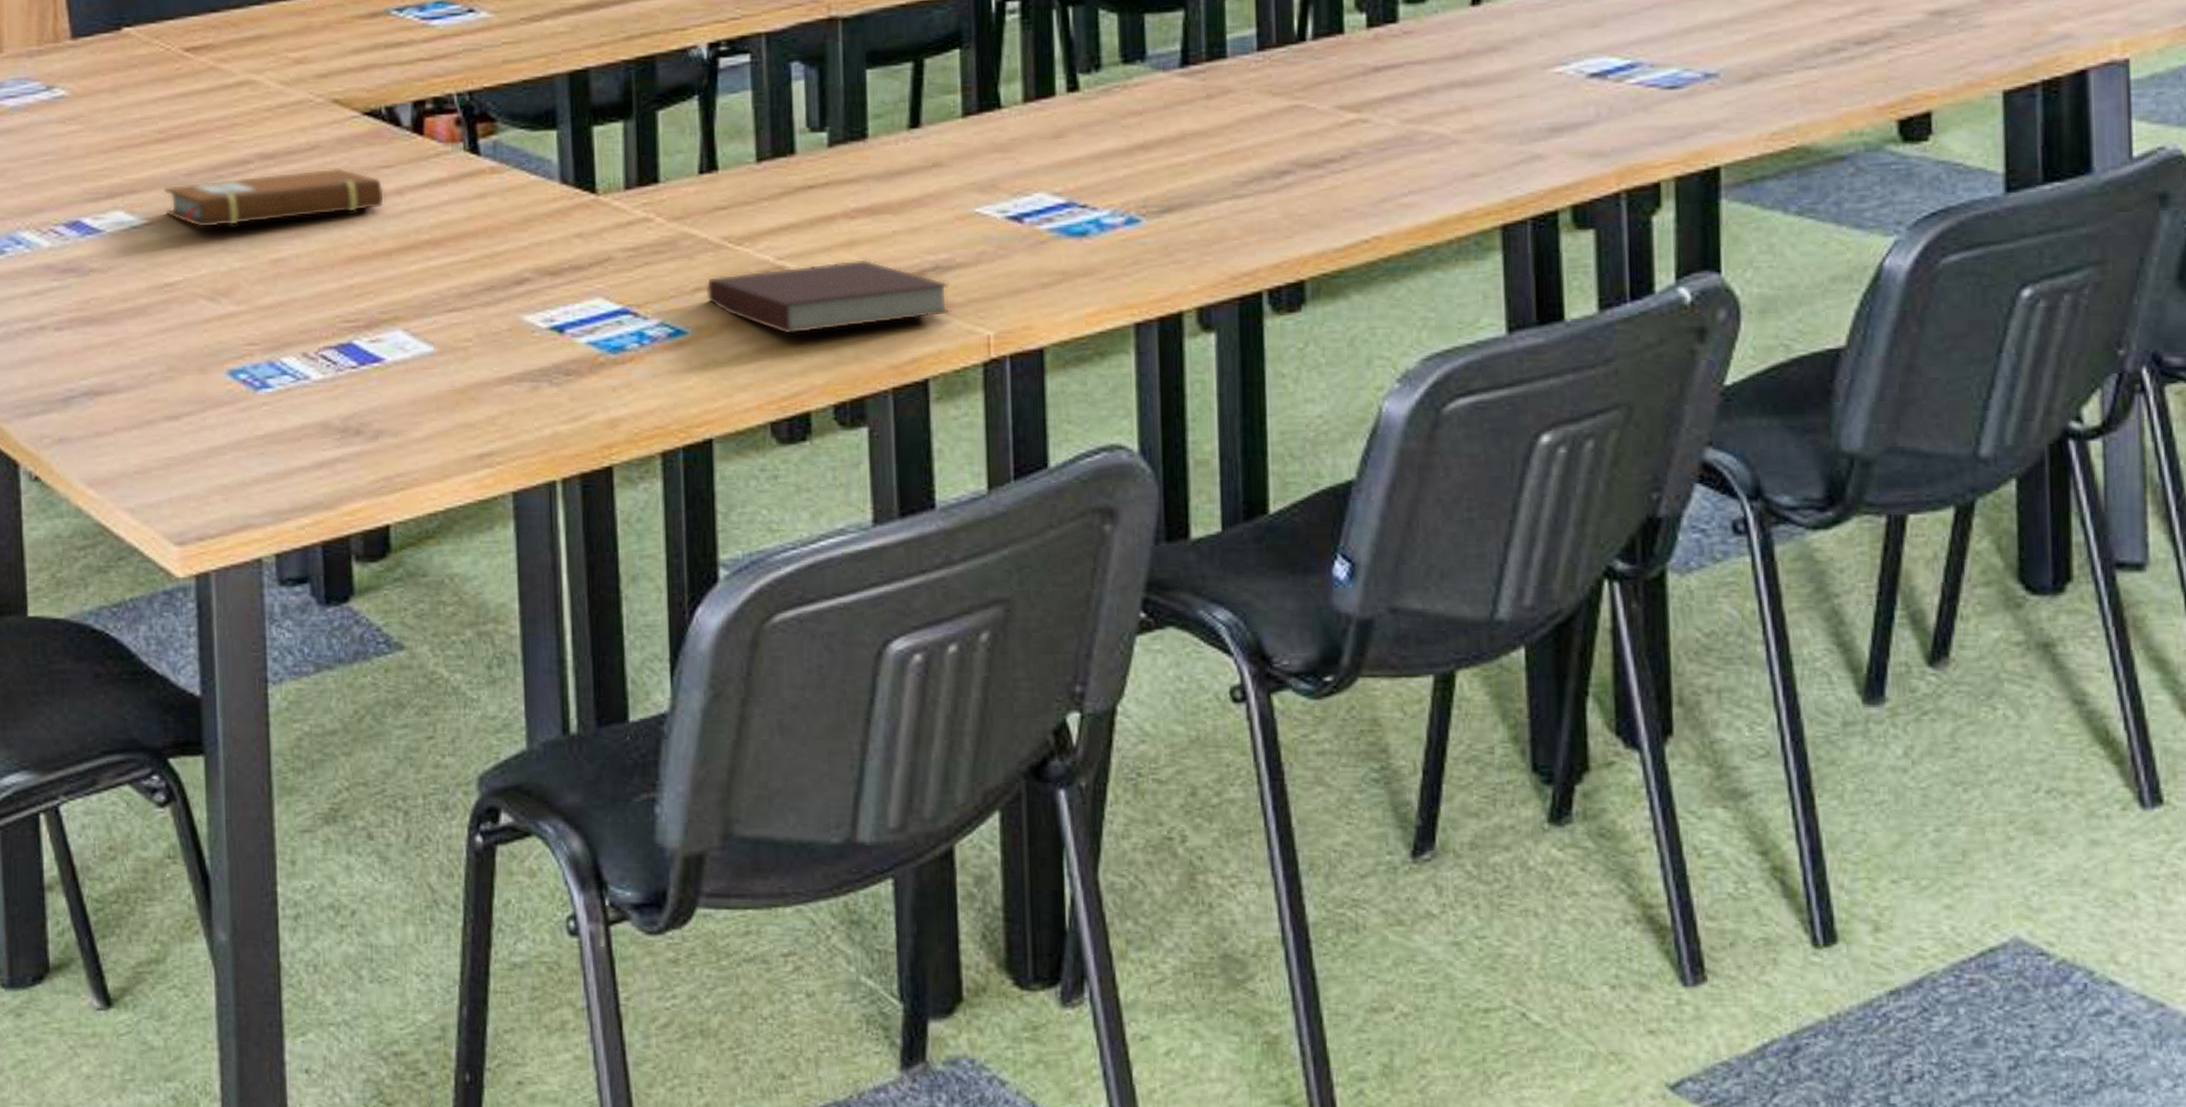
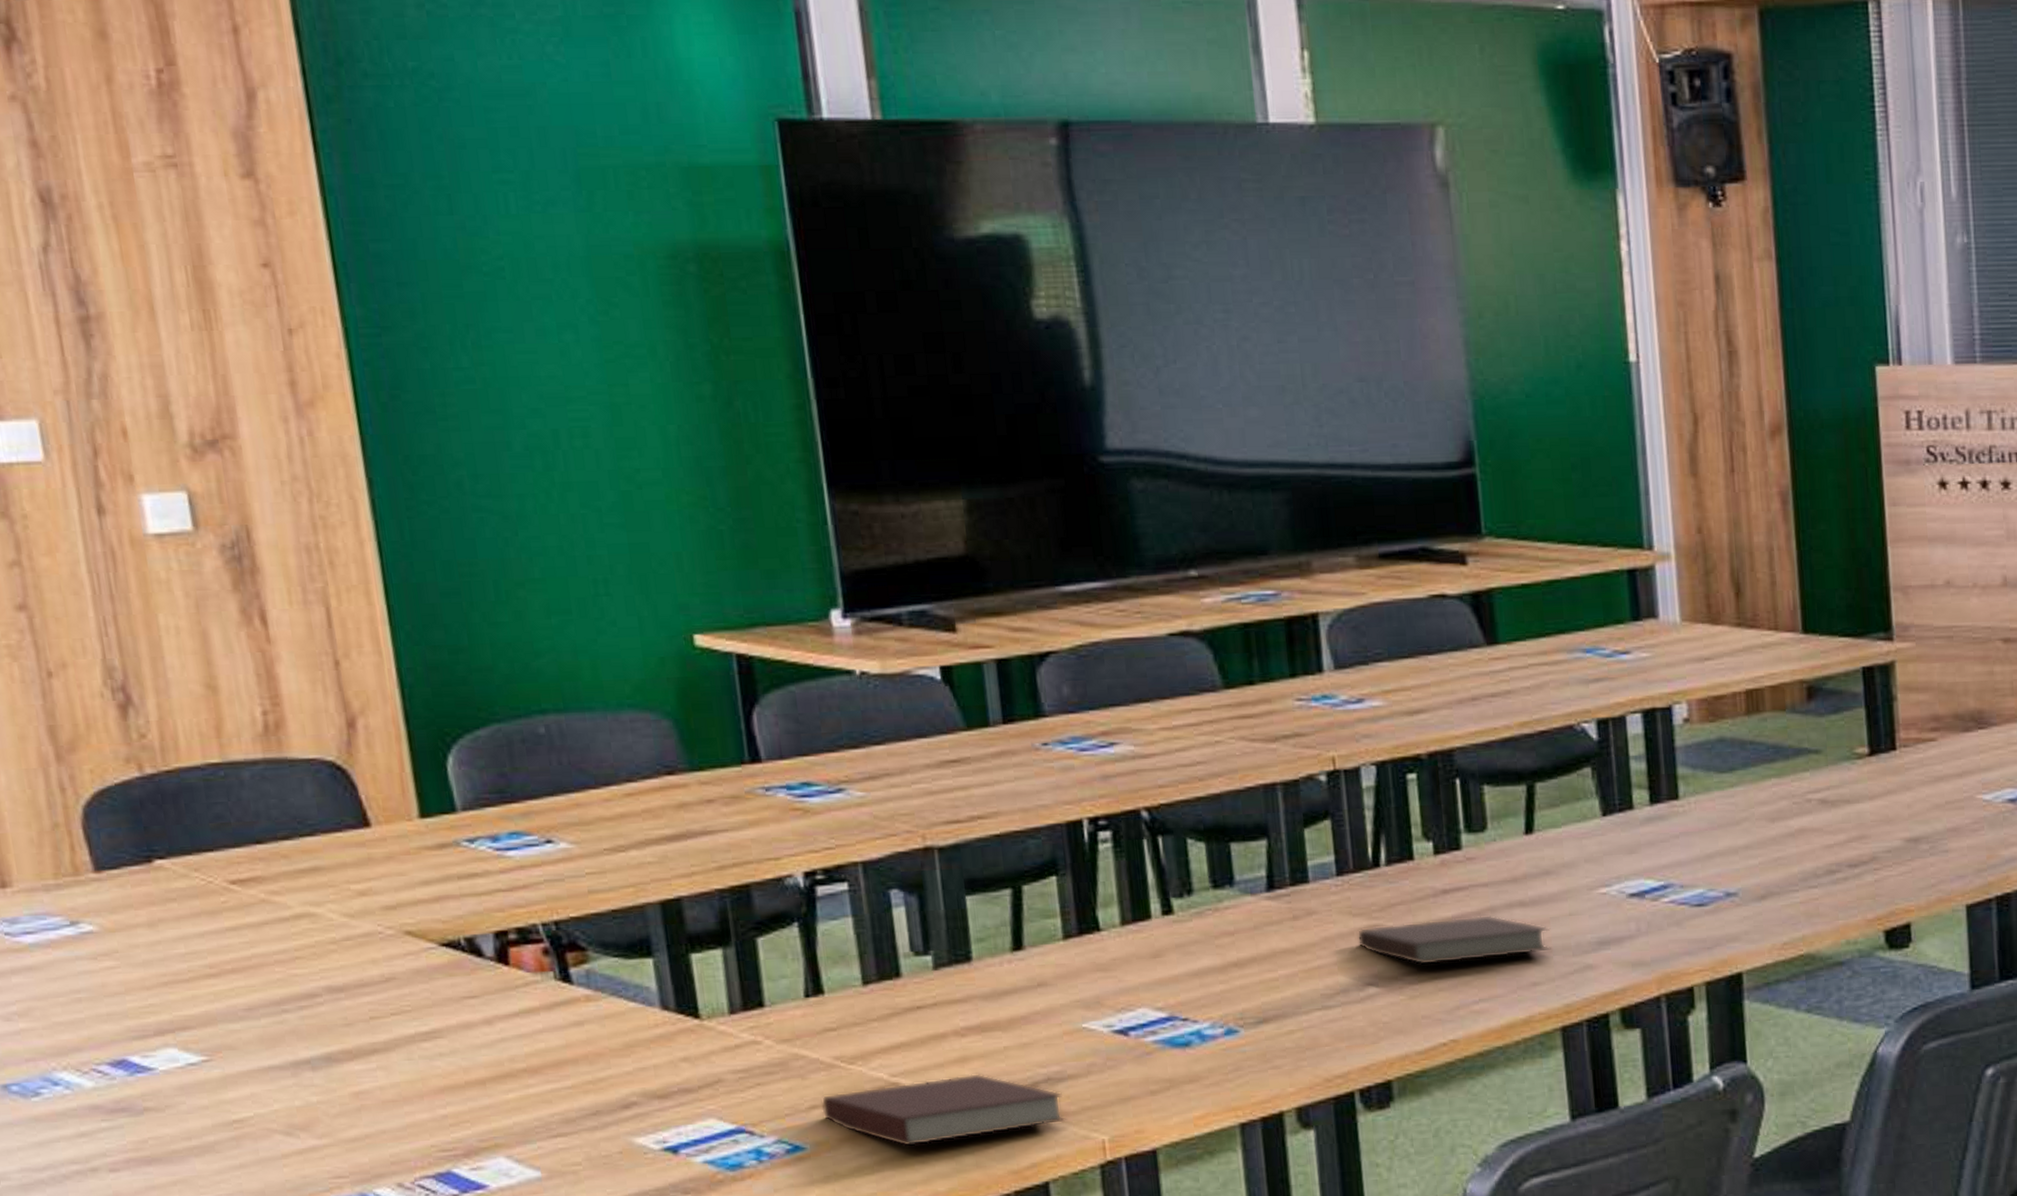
notebook: present [163,167,385,229] -> none [221,999,473,1064]
notebook: none [1276,96,1495,151] -> present [1357,915,1551,965]

